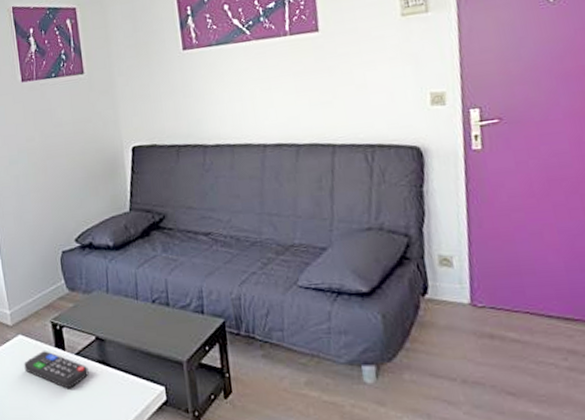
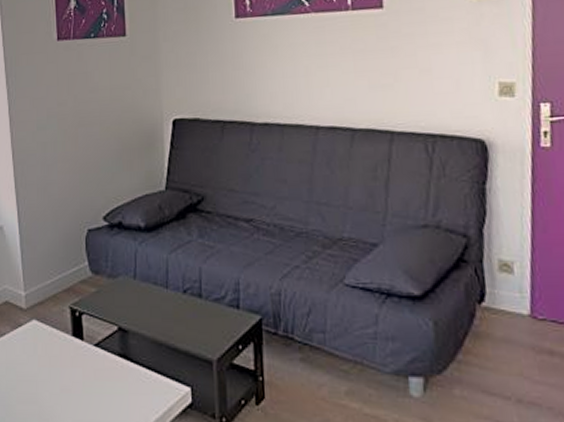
remote control: present [24,351,89,389] -> none [36,339,108,384]

